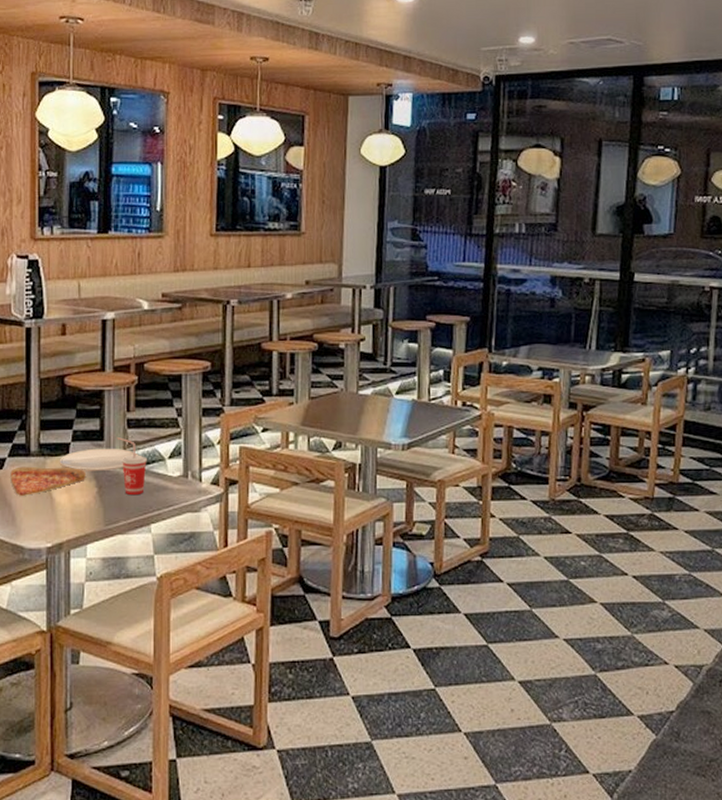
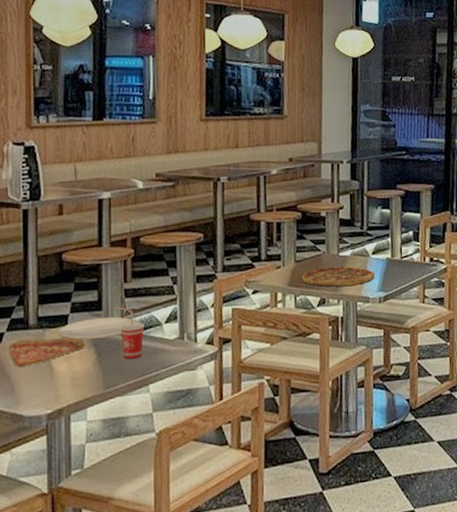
pizza: none [315,406,399,429] -> present [301,266,376,287]

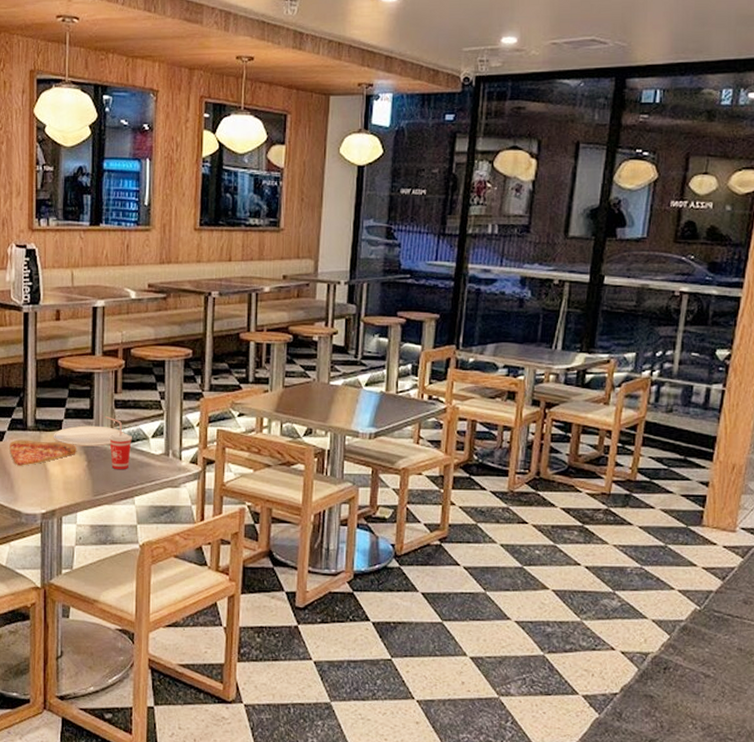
pizza: present [301,266,376,287] -> none [288,395,367,417]

